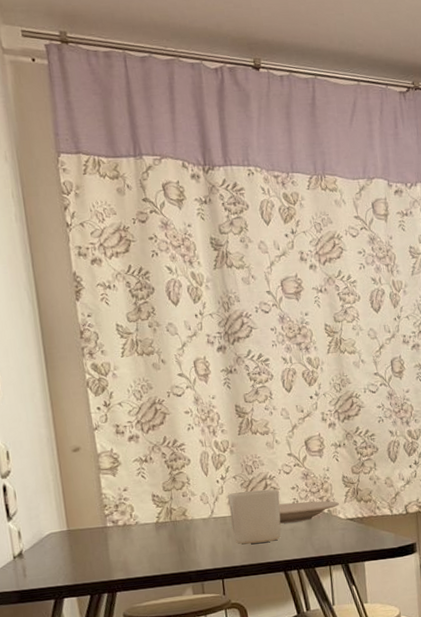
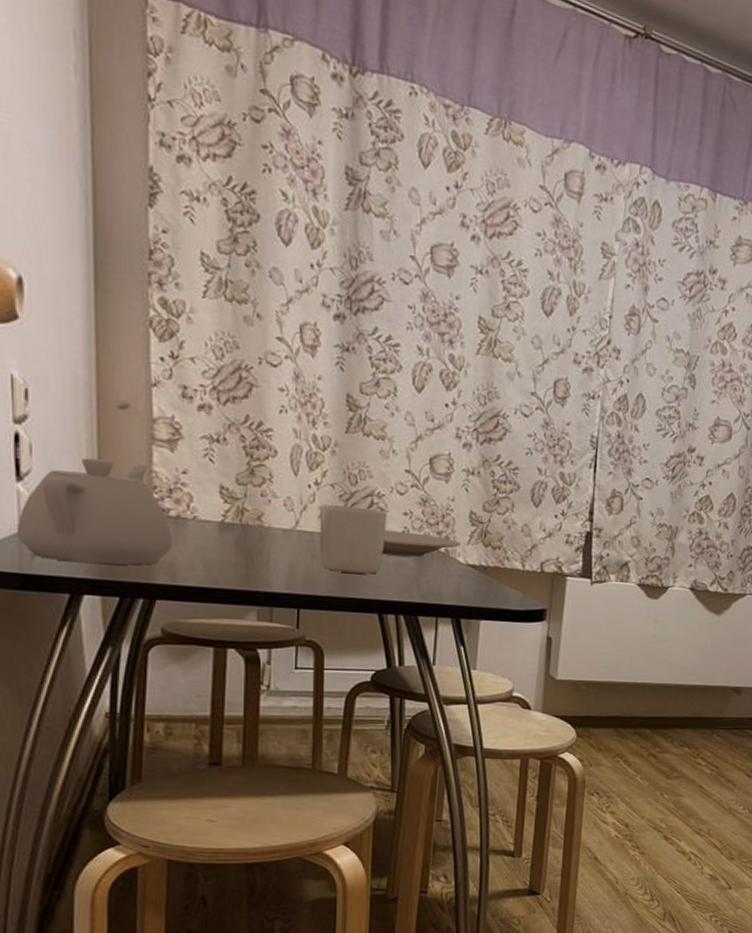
teapot: none [12,490,124,576] -> present [17,458,173,566]

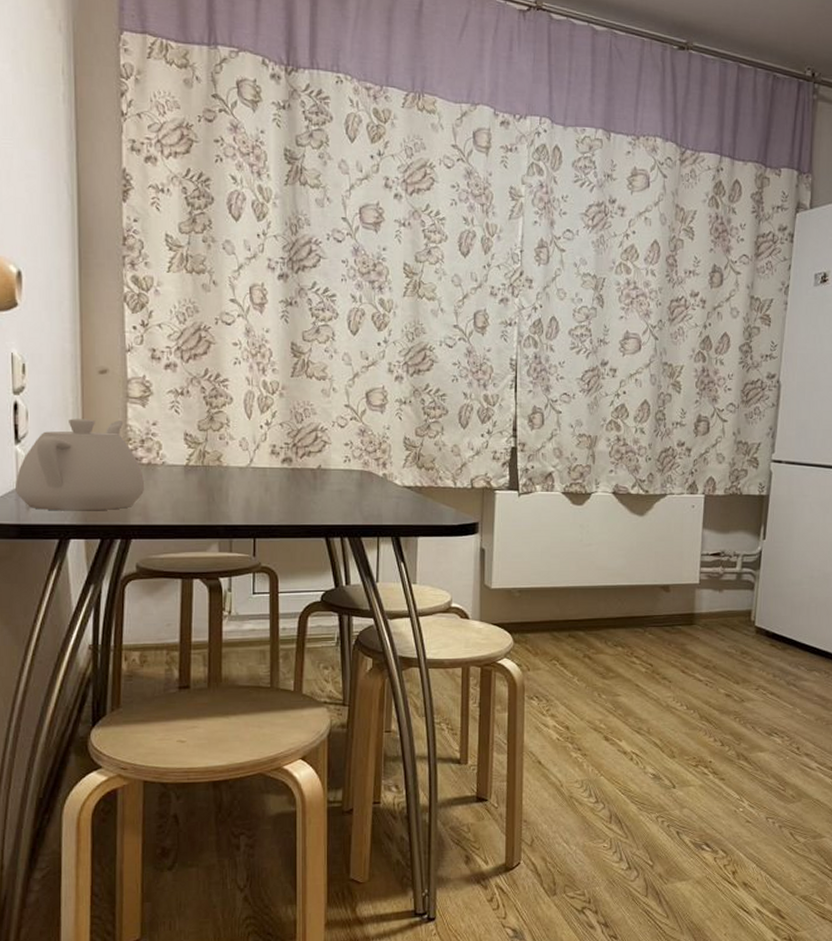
mug: present [319,504,387,574] -> none [271,441,330,502]
plate: present [381,530,460,558] -> none [326,460,397,483]

